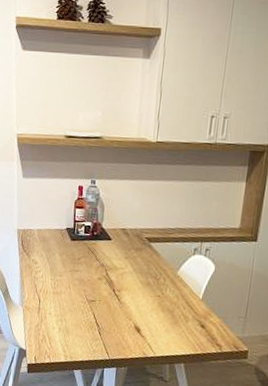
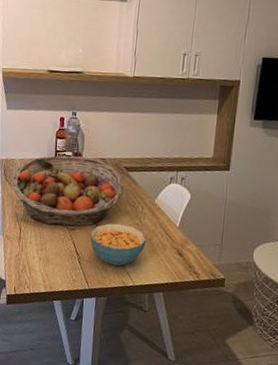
fruit basket: none [29,225,146,298] -> present [11,155,125,227]
cereal bowl: none [110,295,168,337] -> present [90,223,147,266]

